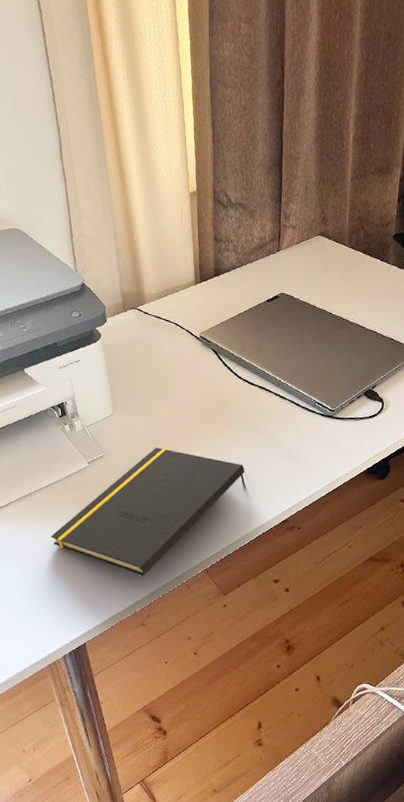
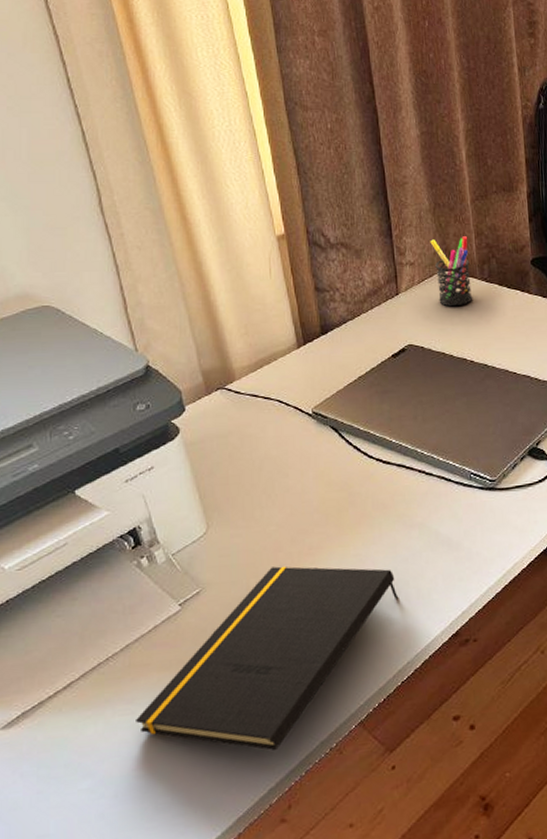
pen holder: none [311,208,344,267] -> present [430,236,473,307]

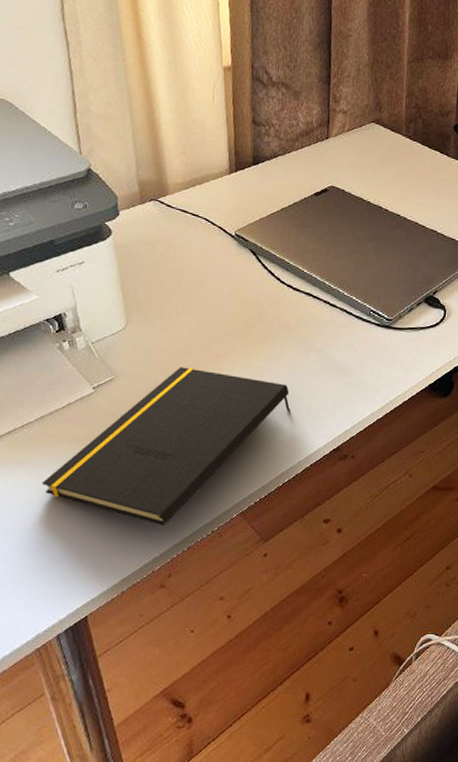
pen holder: present [430,236,473,307] -> none [364,92,400,158]

